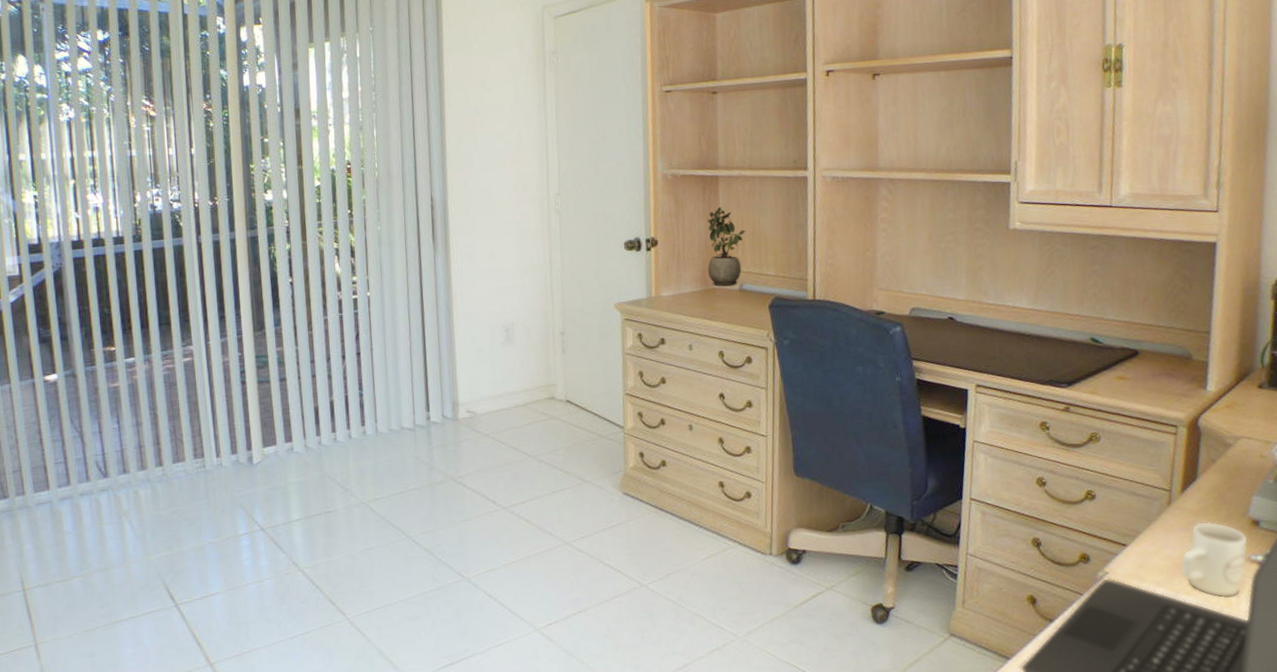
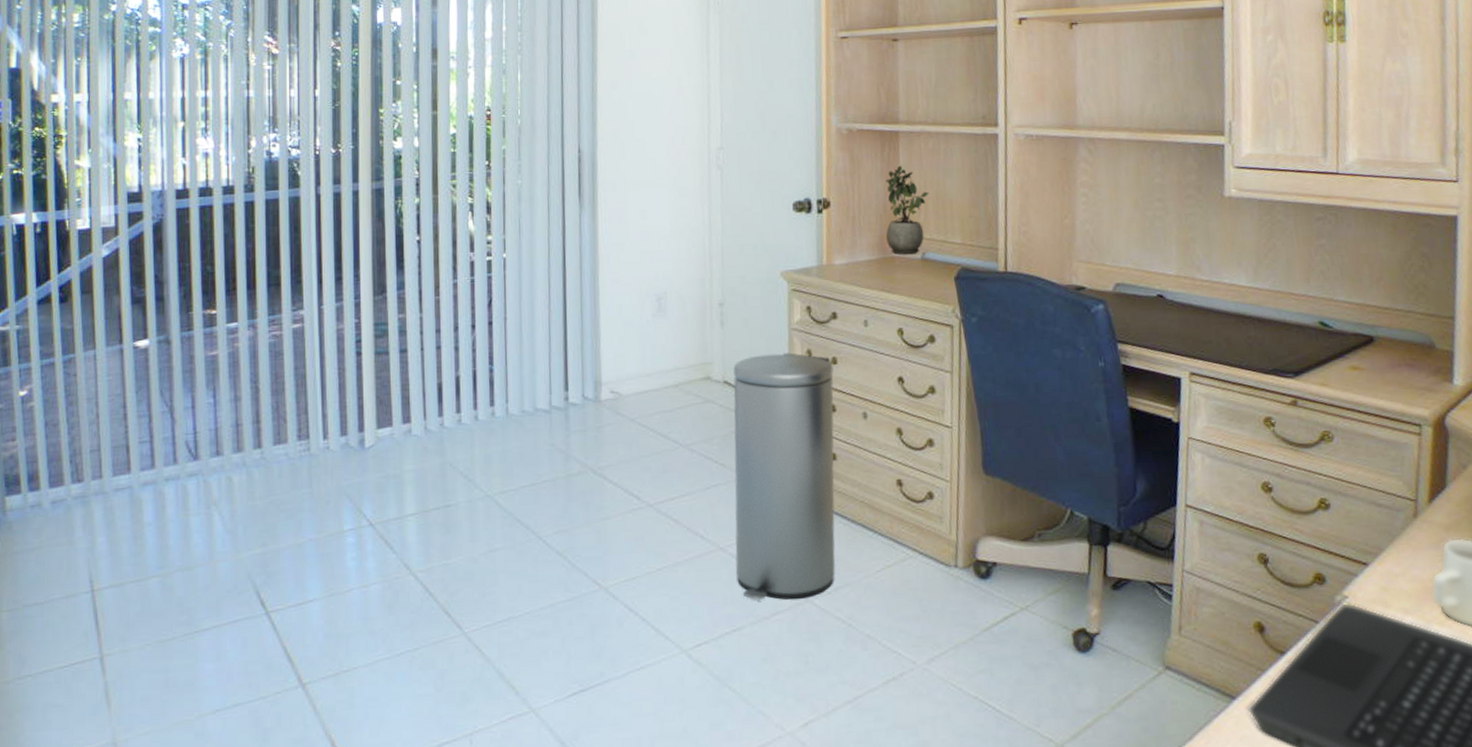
pedal bin: none [574,374,666,586] -> present [733,353,835,600]

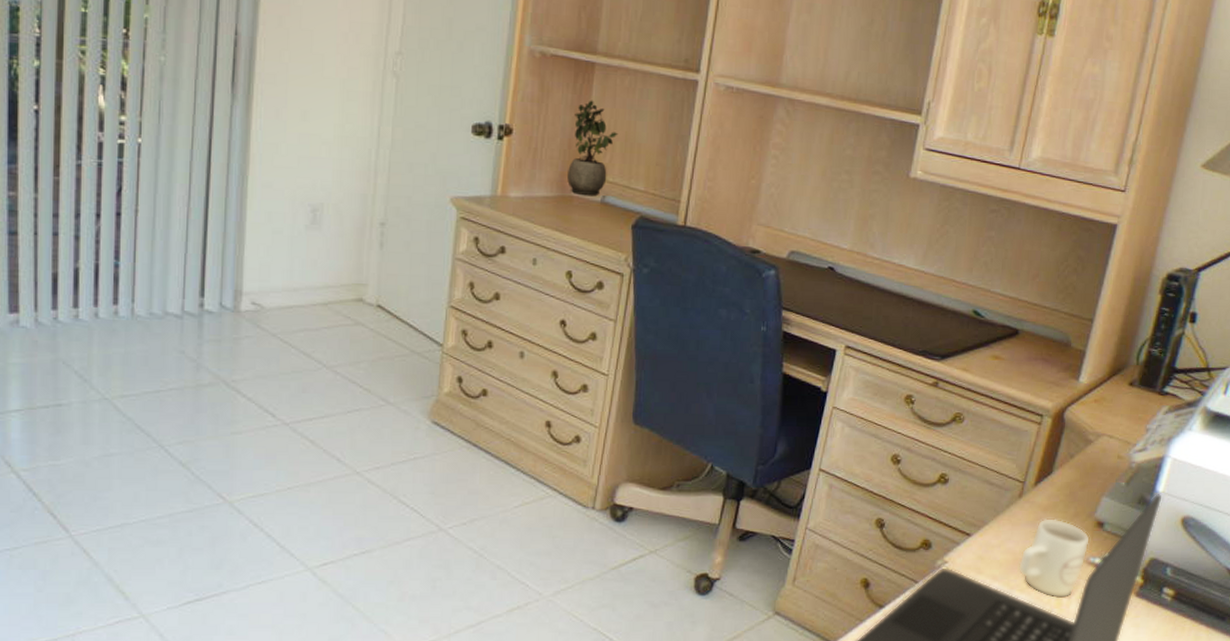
pedal bin: present [733,353,835,600] -> none [371,282,495,527]

